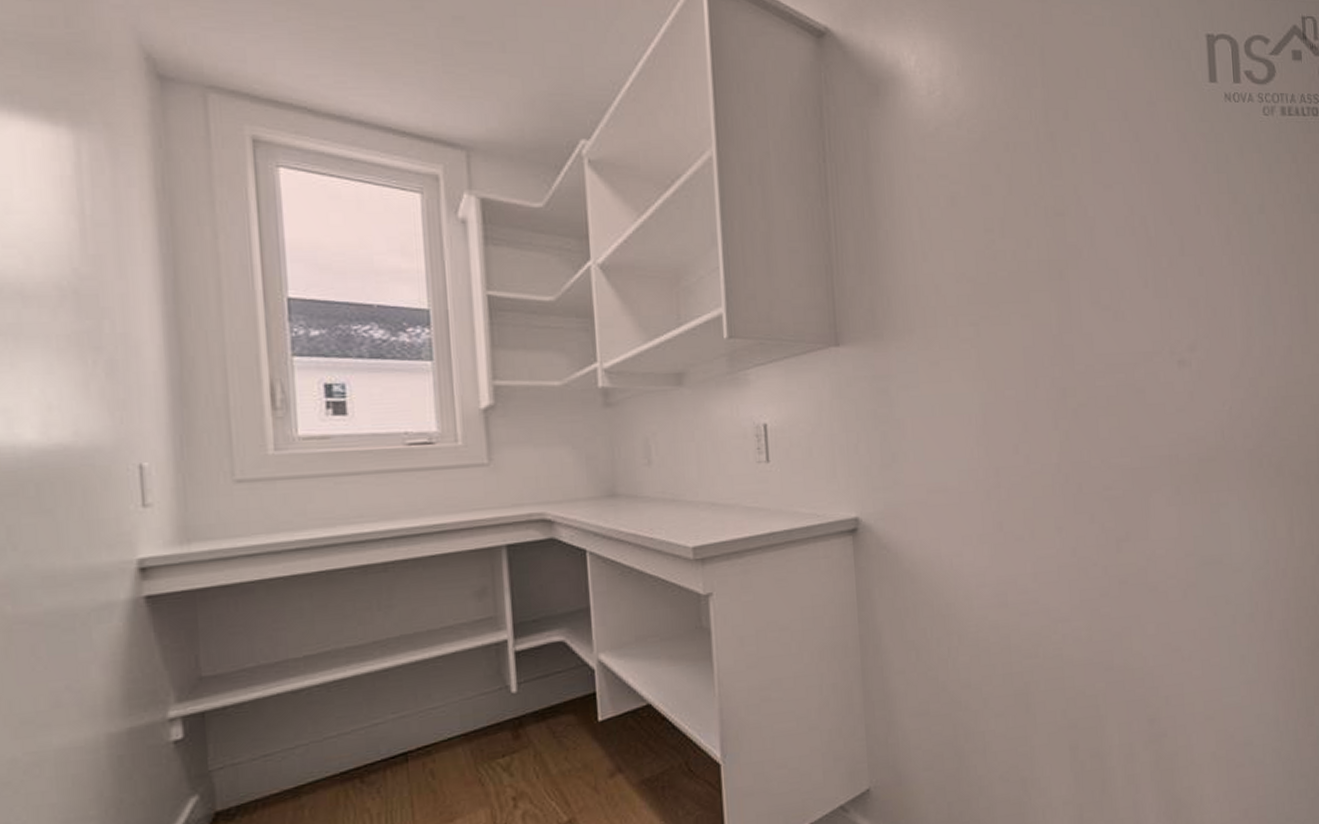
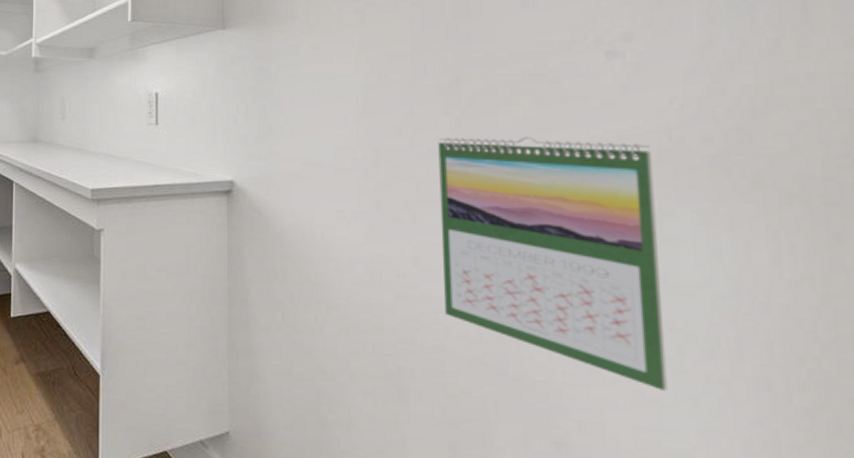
calendar: none [1050,443,1225,656] -> present [438,137,668,391]

